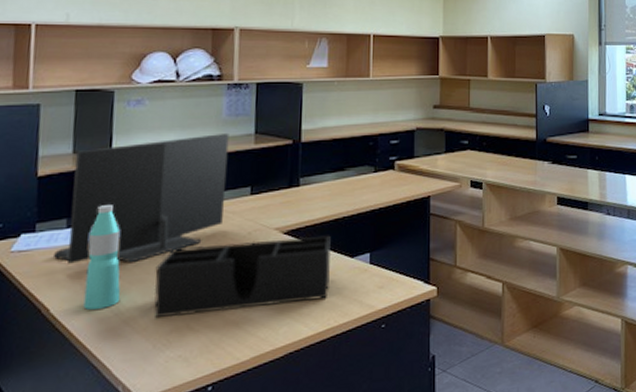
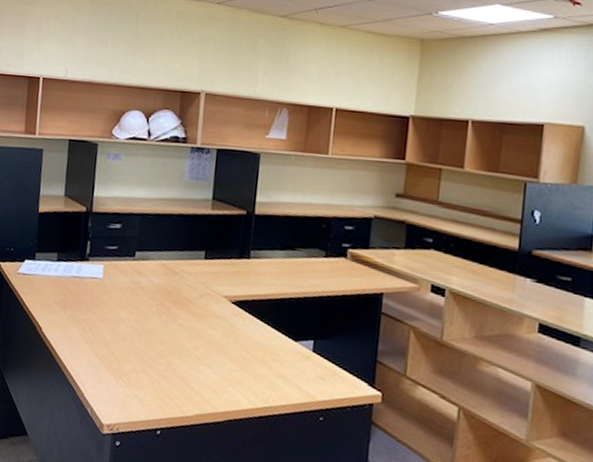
monitor: present [52,134,229,264] -> none [46,194,190,303]
water bottle: present [83,205,121,310] -> none [66,246,96,338]
desk organizer: present [154,235,332,318] -> none [118,296,276,377]

